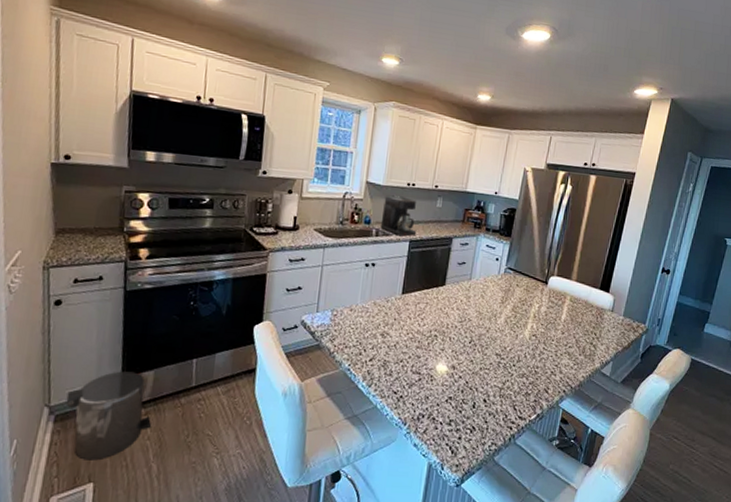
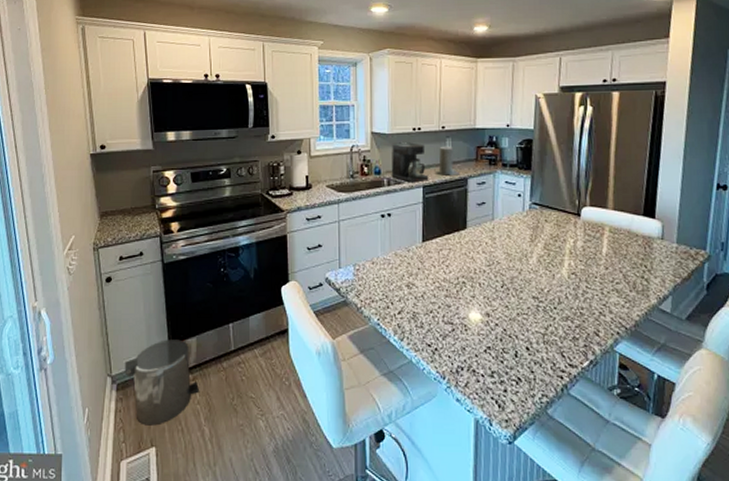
paper towel: none [423,204,447,235] -> present [436,146,461,177]

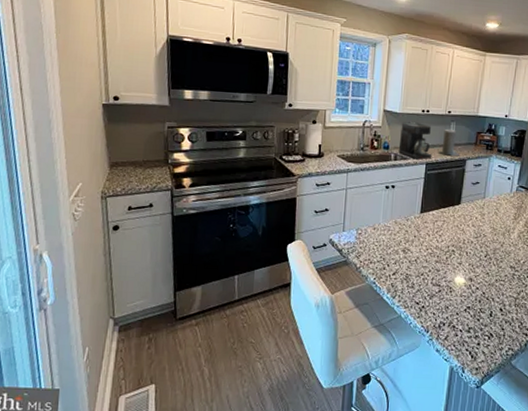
trash can: present [124,339,199,426] -> none [127,287,201,365]

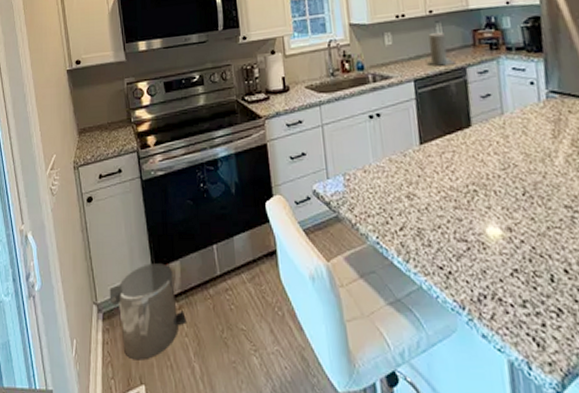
trash can: none [127,287,201,365] -> present [109,263,186,361]
coffee maker: present [398,122,432,160] -> none [373,31,420,77]

